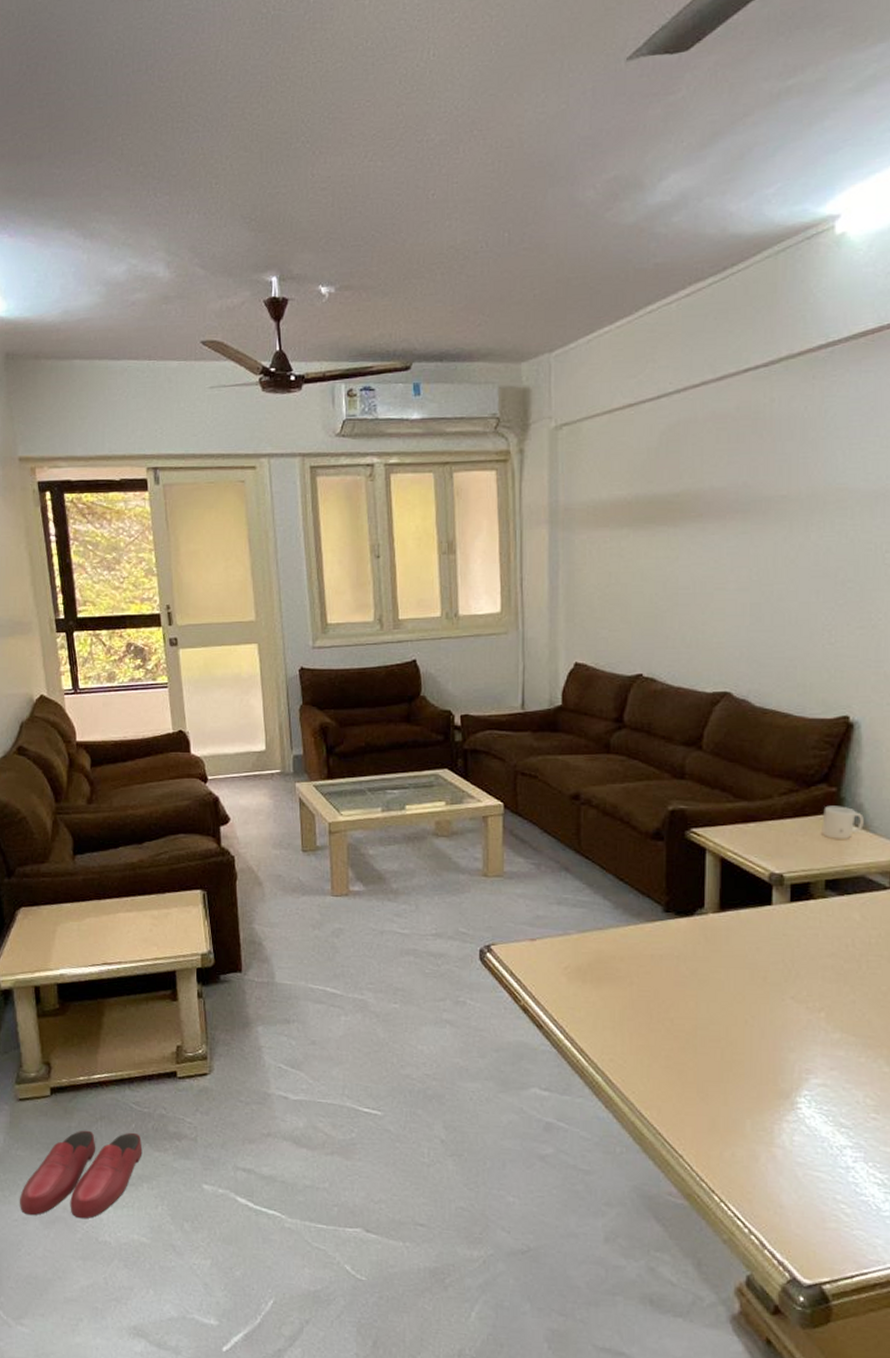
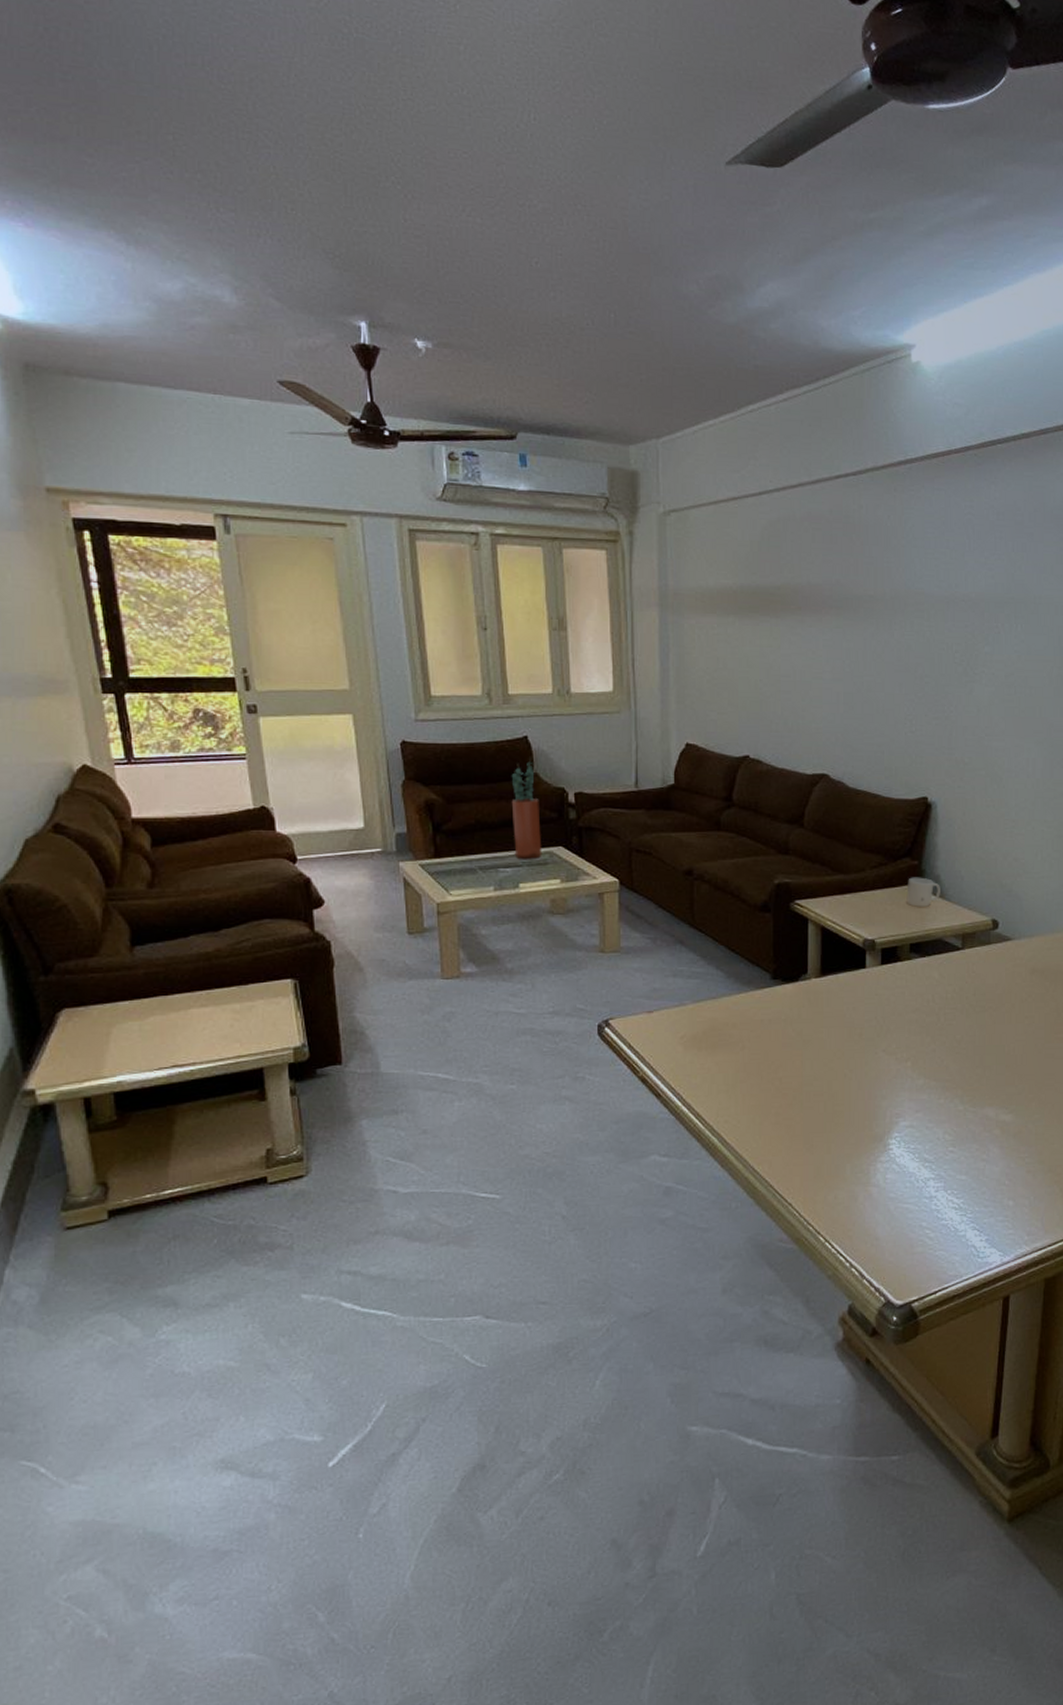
slippers: present [20,1130,143,1219] -> none [71,1248,227,1358]
vase: none [399,681,428,782] -> present [511,757,542,860]

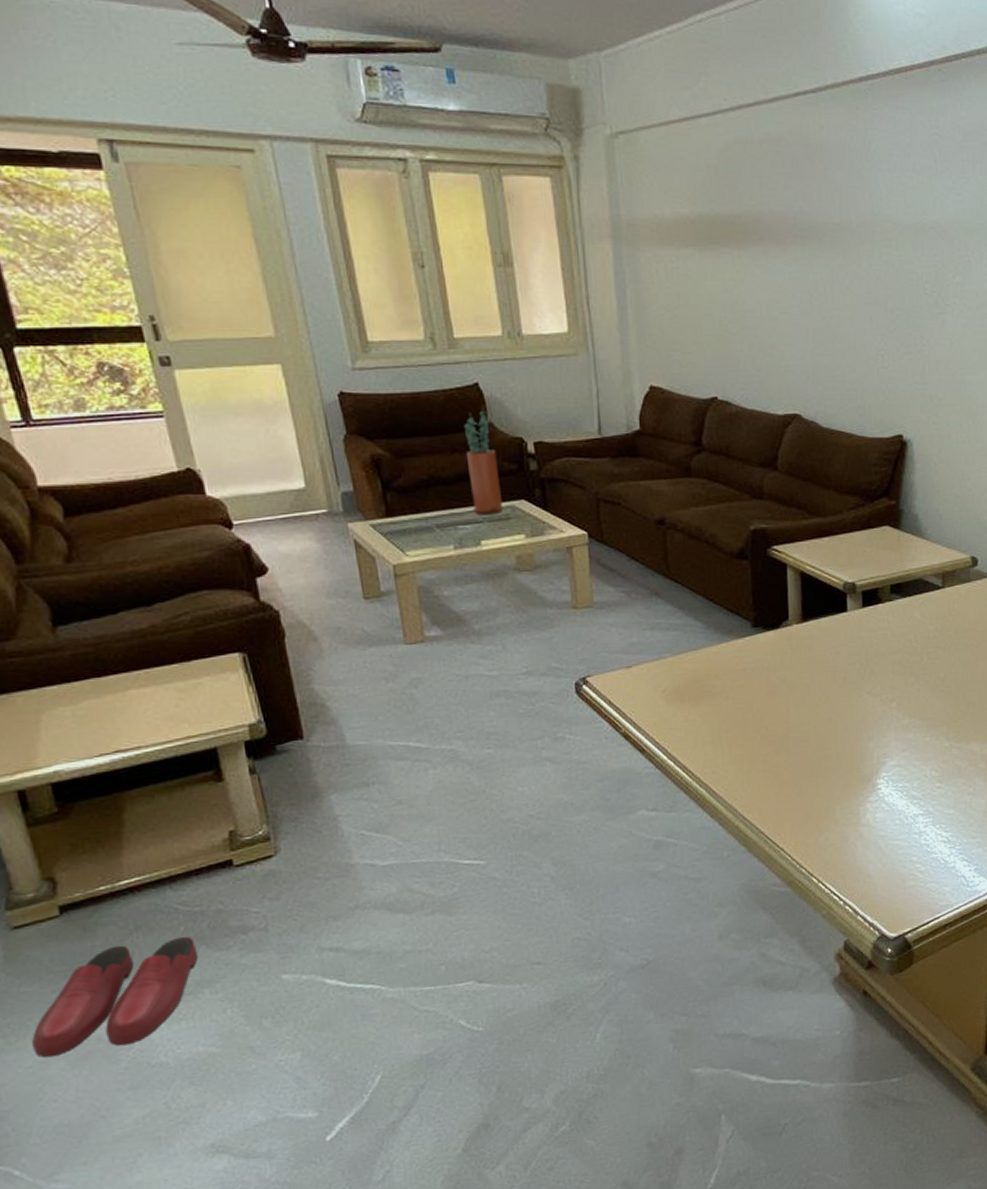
slippers: none [71,1248,227,1358] -> present [32,936,199,1057]
mug: present [906,877,940,908] -> none [885,517,919,549]

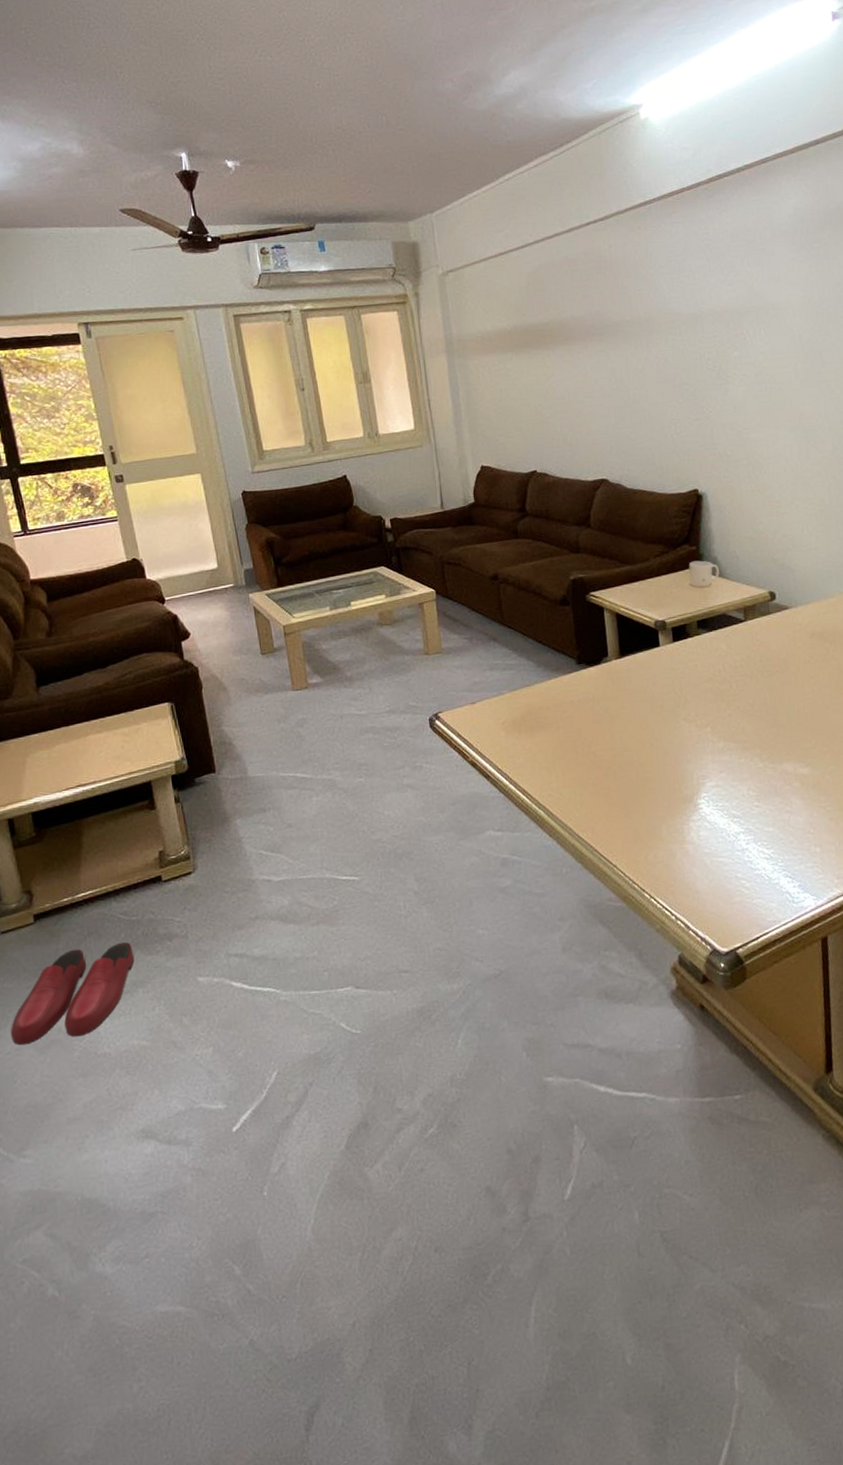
vase: present [463,406,504,516] -> none [335,493,368,582]
mug: none [885,517,919,549] -> present [688,560,720,588]

